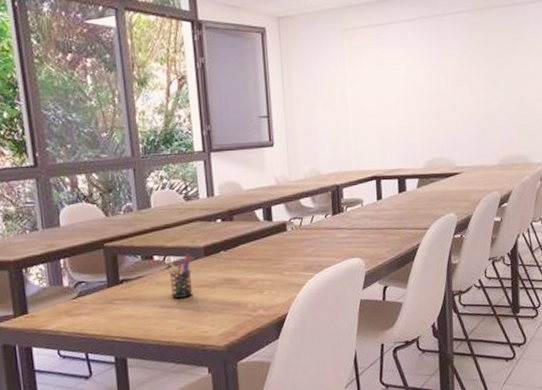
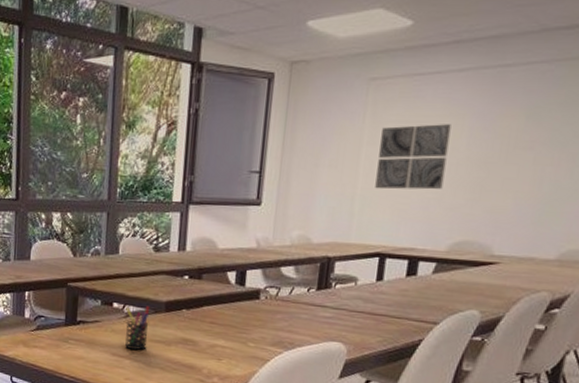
wall art: none [360,64,412,123] -> present [375,124,451,190]

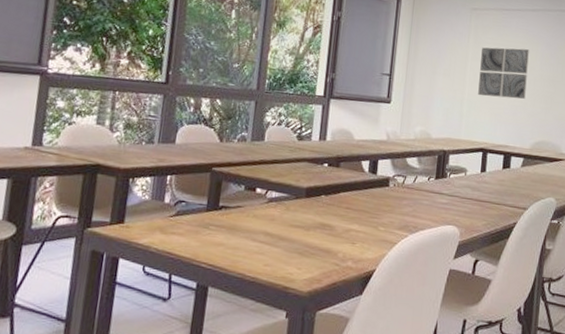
pen holder: present [125,305,149,350] -> none [266,191,291,235]

